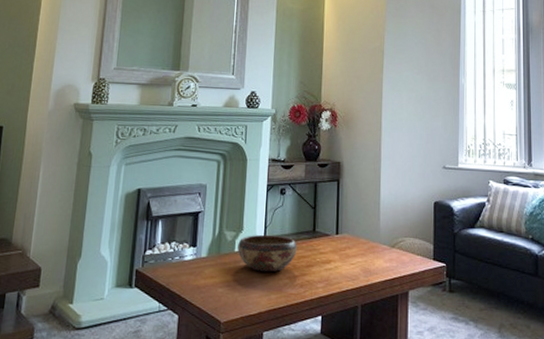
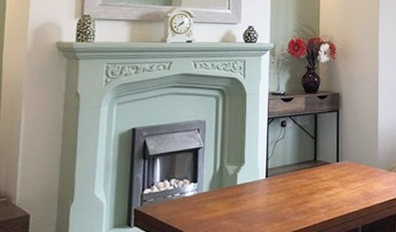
decorative bowl: present [237,234,297,272] -> none [240,166,299,203]

